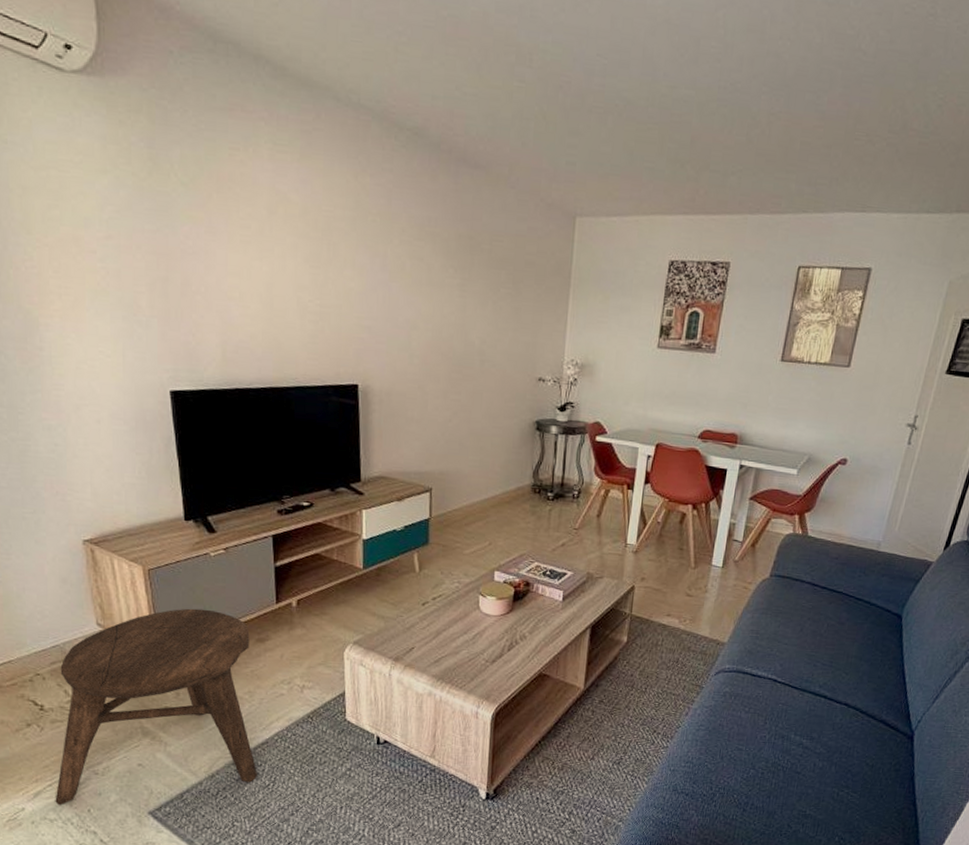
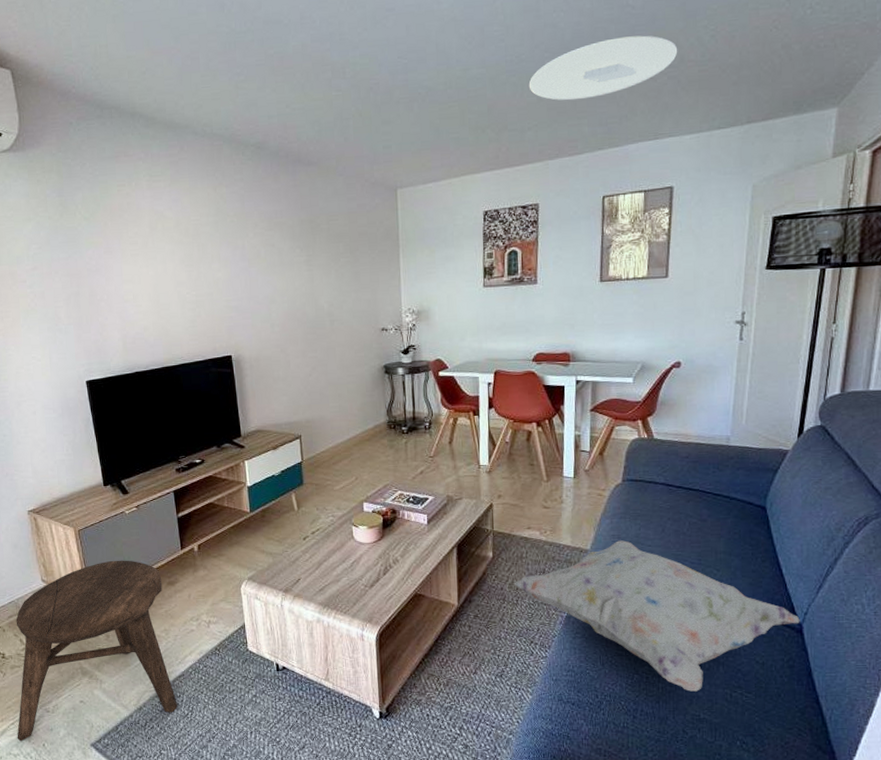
decorative pillow: none [645,636,913,789] -> present [514,540,800,692]
ceiling light: none [739,85,903,151] -> present [528,35,678,101]

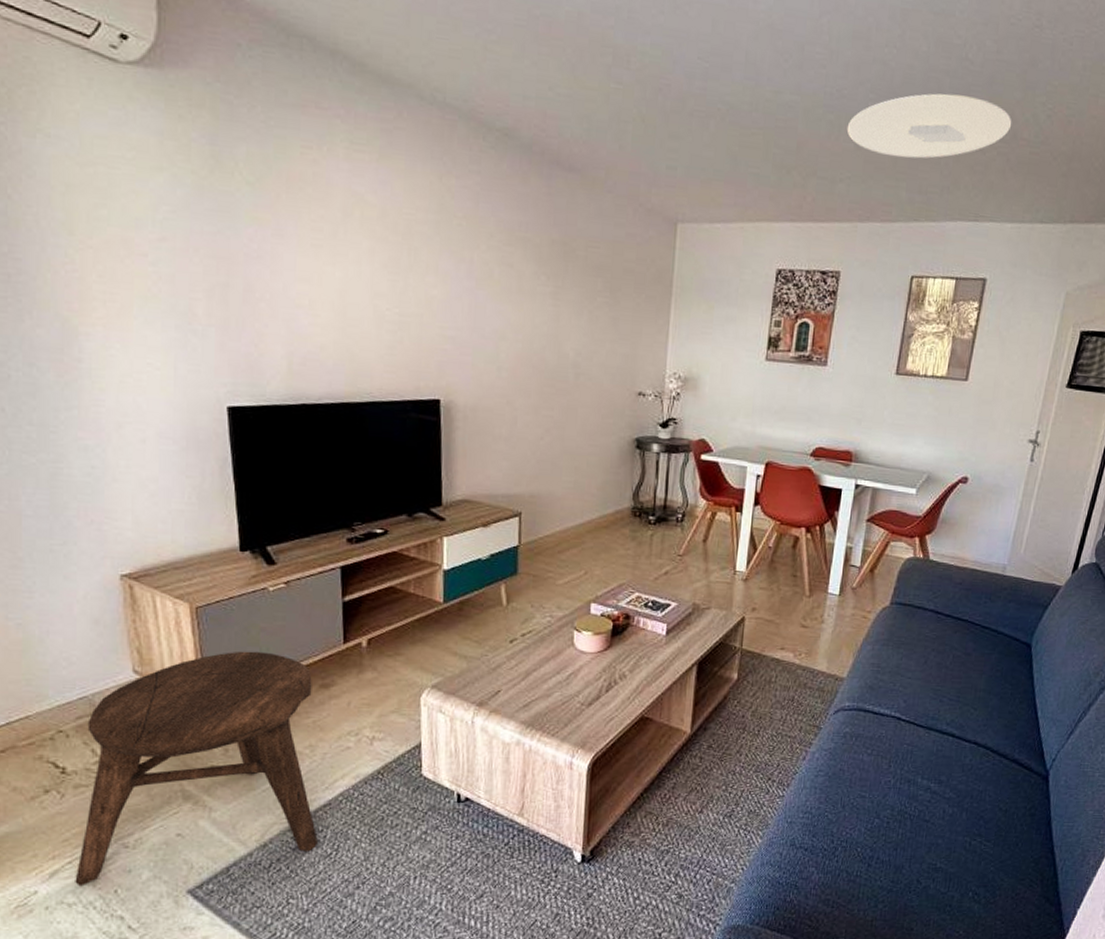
decorative pillow: present [514,540,800,692] -> none [757,670,1048,839]

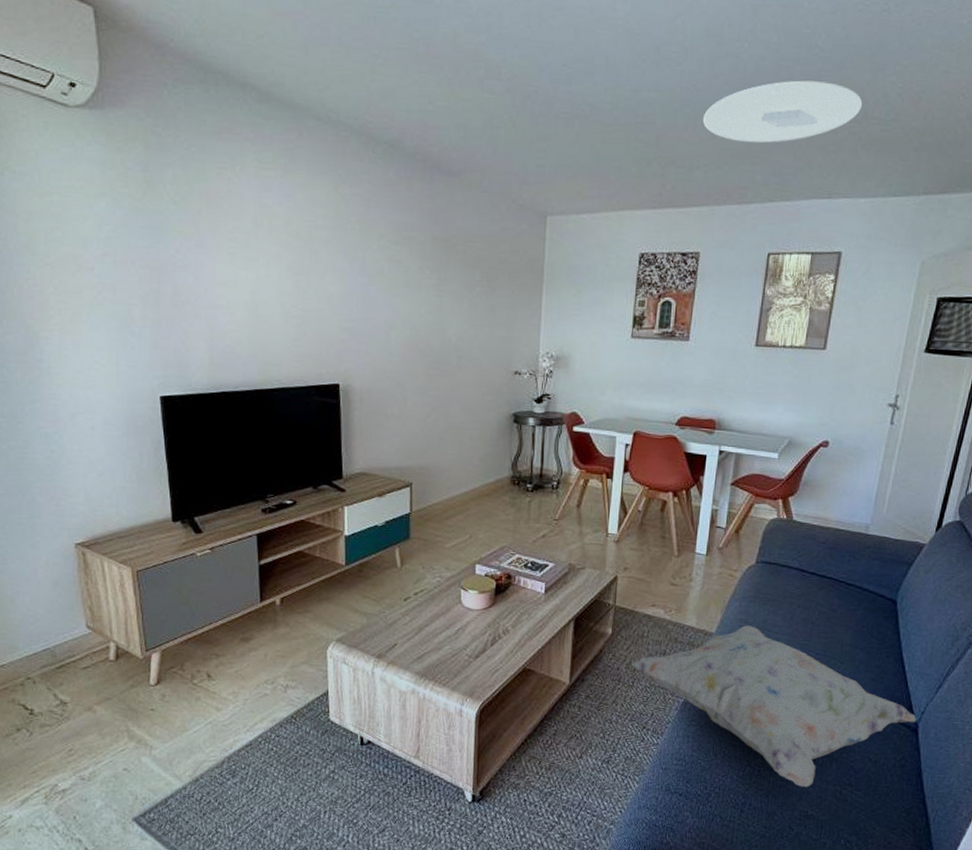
stool: present [75,651,319,887] -> none [42,609,242,813]
decorative pillow: none [757,670,1048,839] -> present [631,625,917,787]

